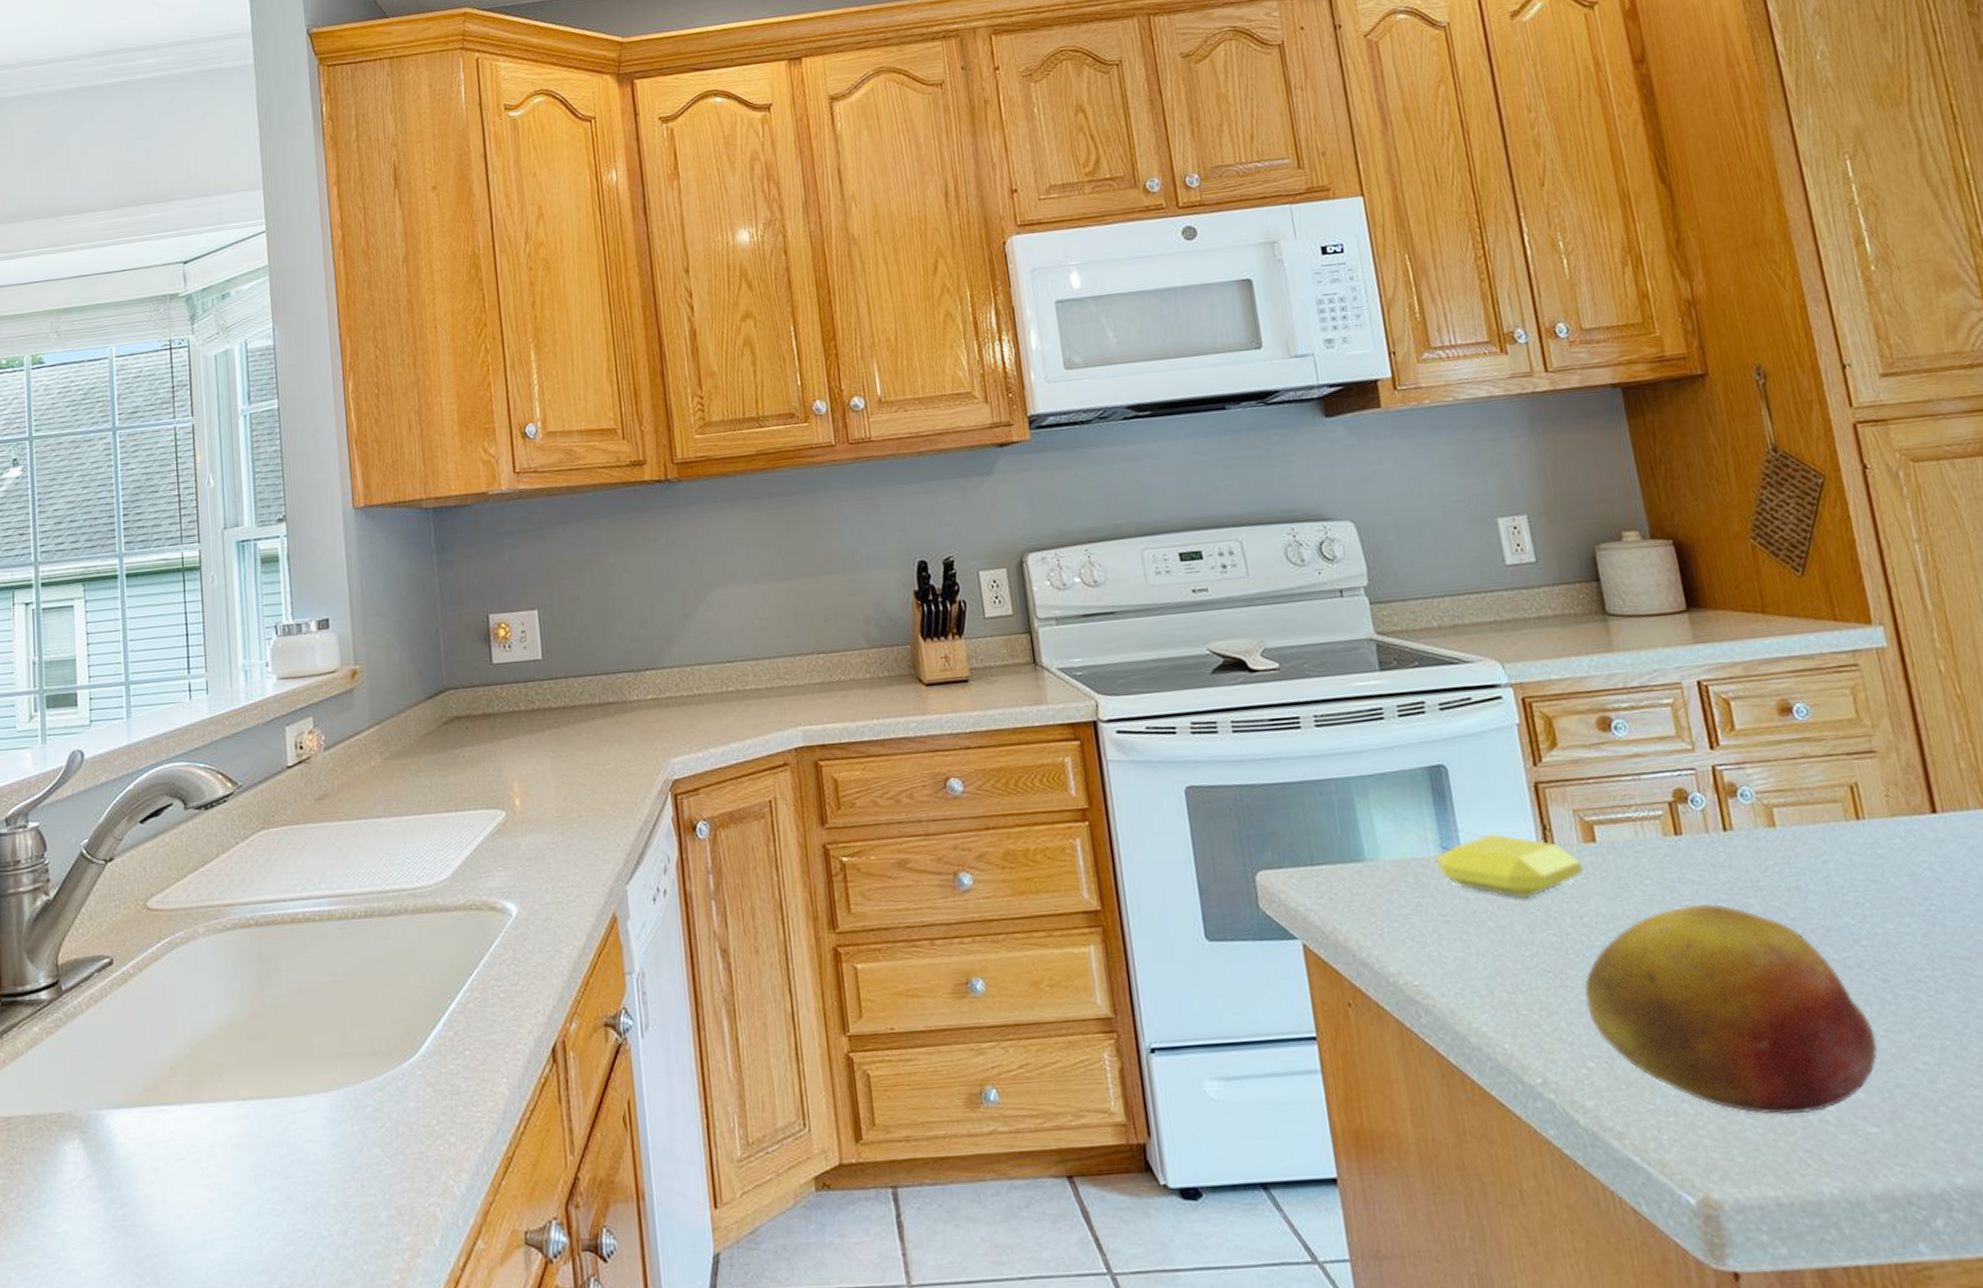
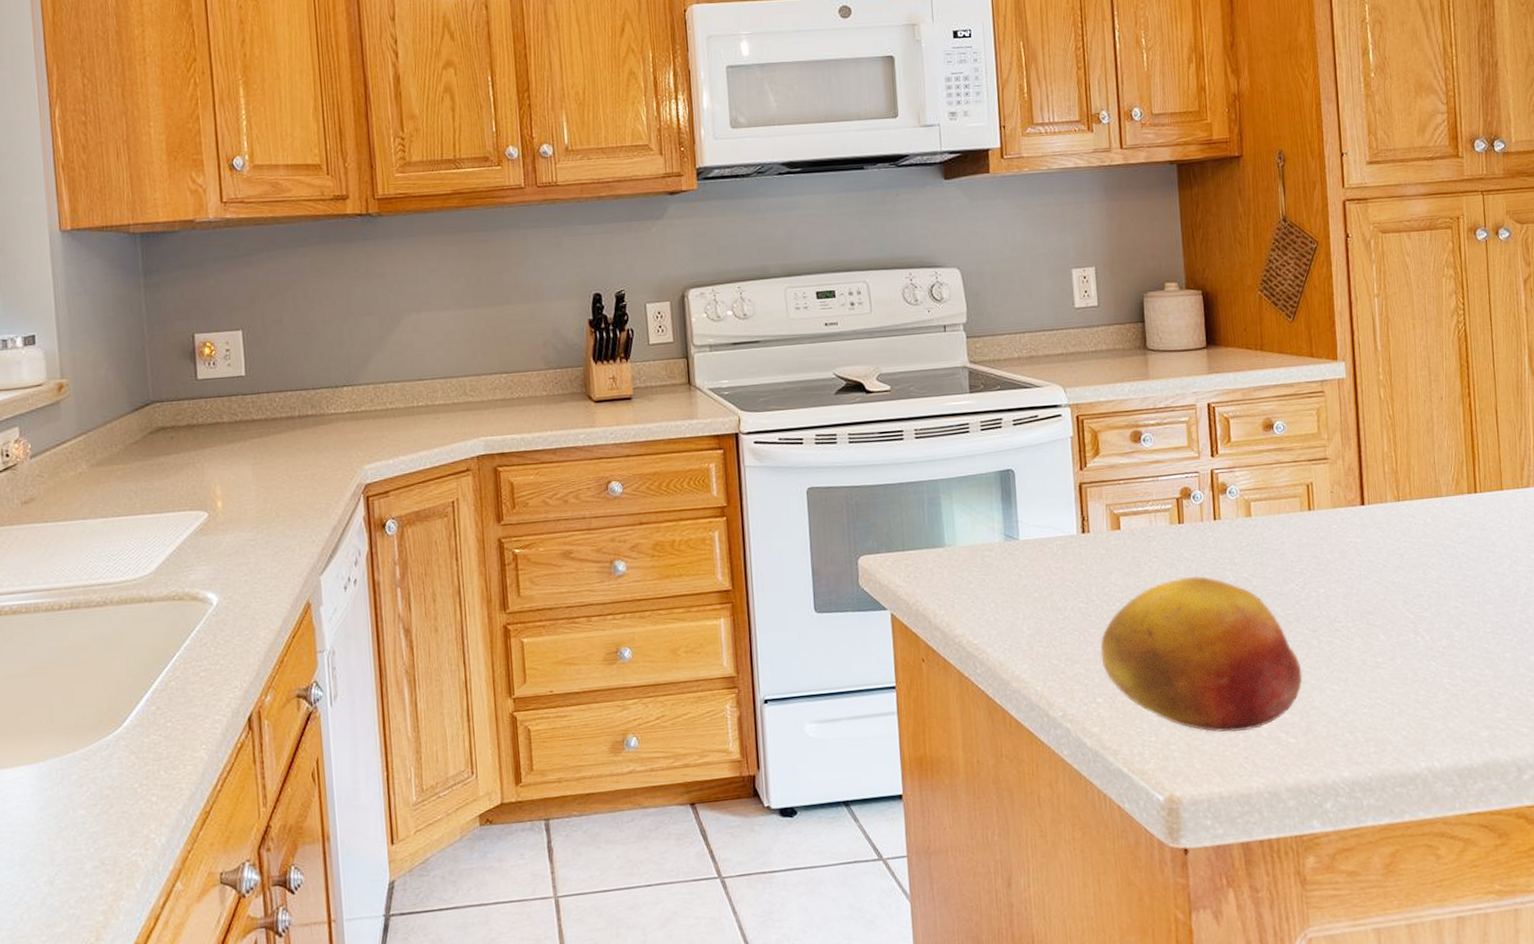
soap bar: present [1435,834,1583,899] -> none [999,524,1109,574]

